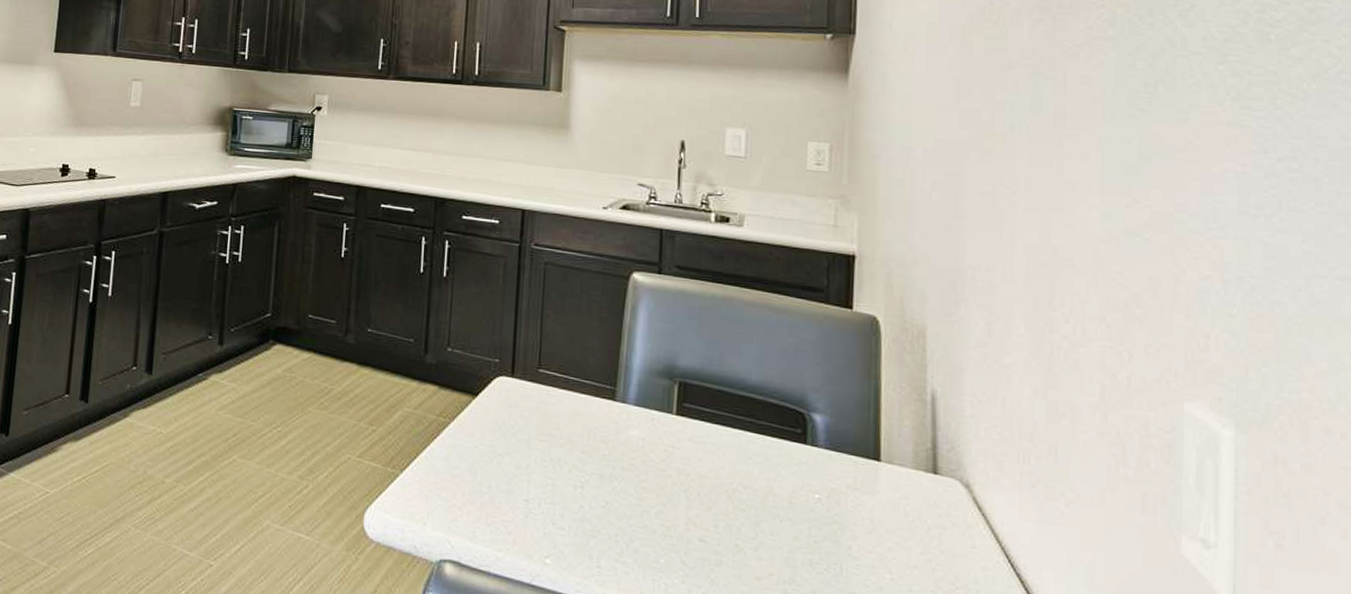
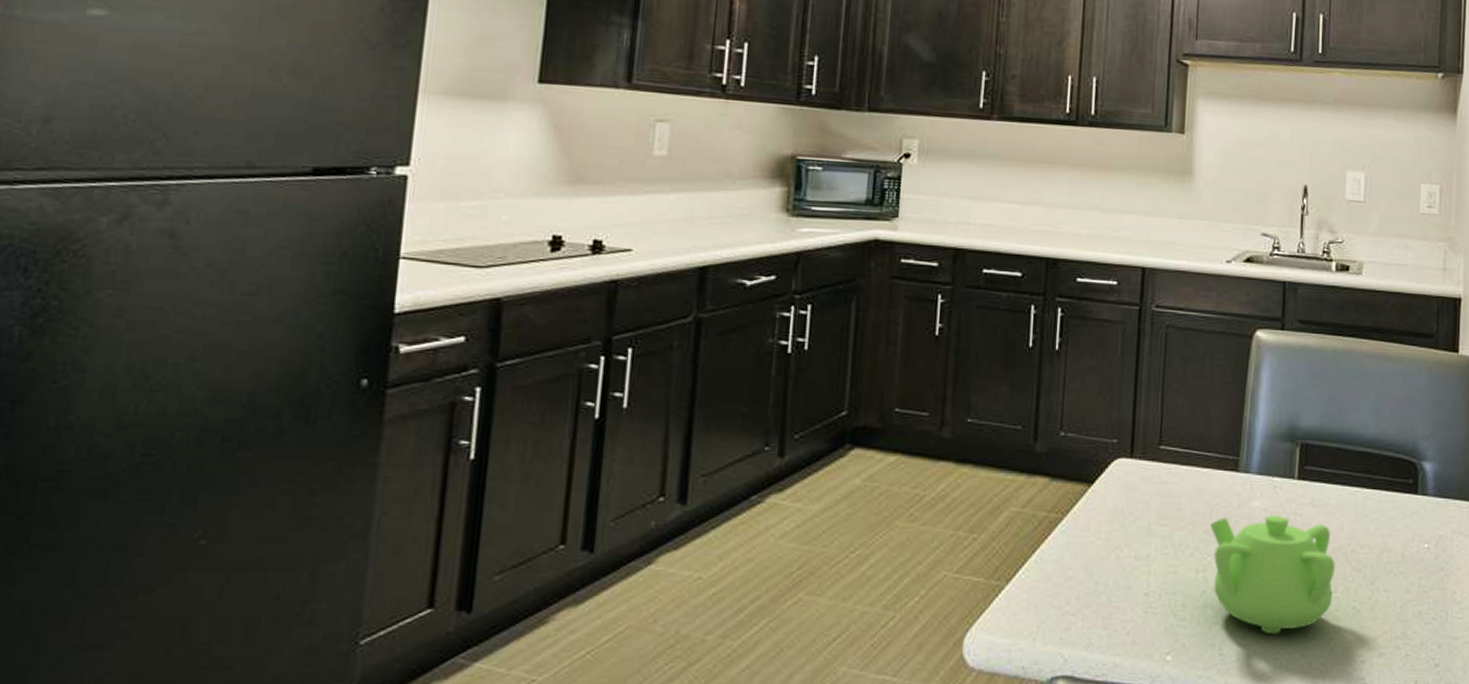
teapot: none [588,441,716,558] -> present [1210,516,1335,635]

